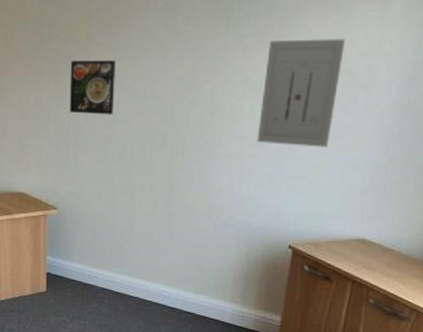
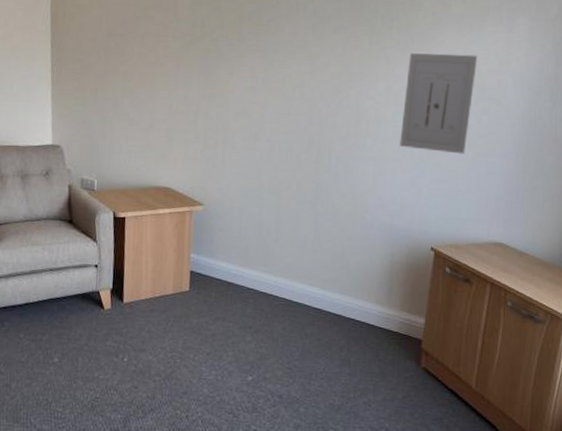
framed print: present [69,60,116,115] -> none [218,60,265,114]

